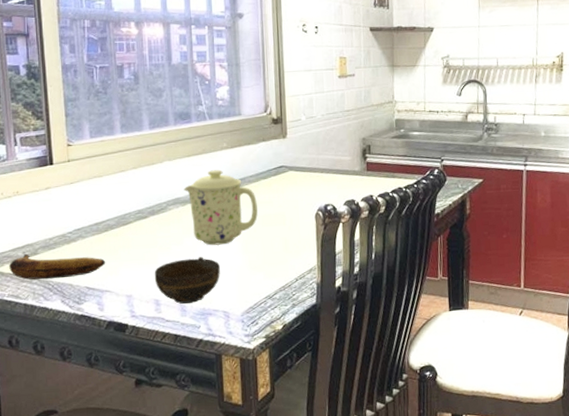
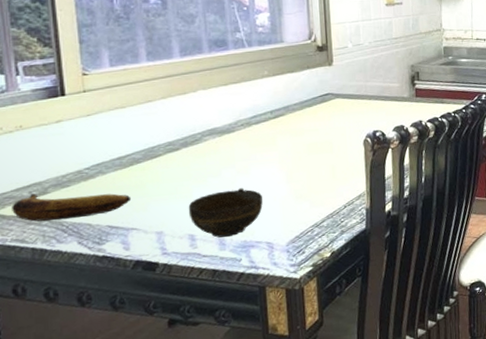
mug: present [183,170,258,246] -> none [220,98,303,176]

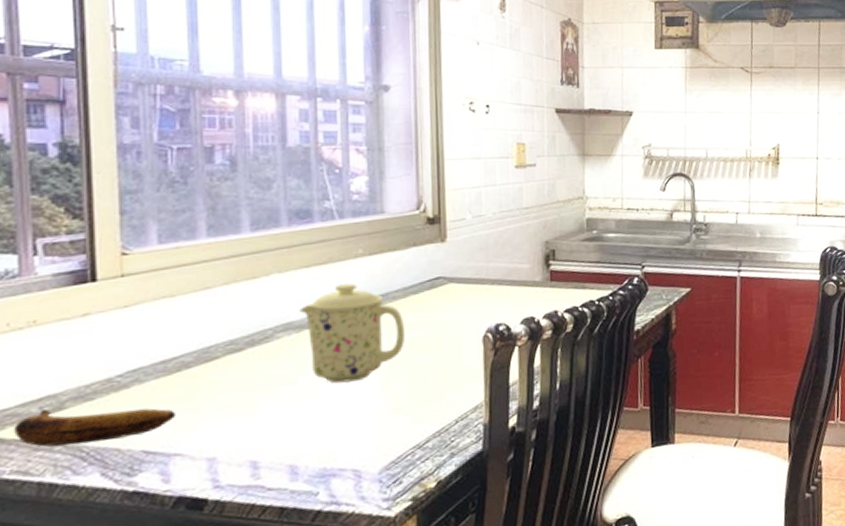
cup: present [188,188,263,238] -> none [251,399,350,465]
mug: none [220,98,303,176] -> present [299,283,405,384]

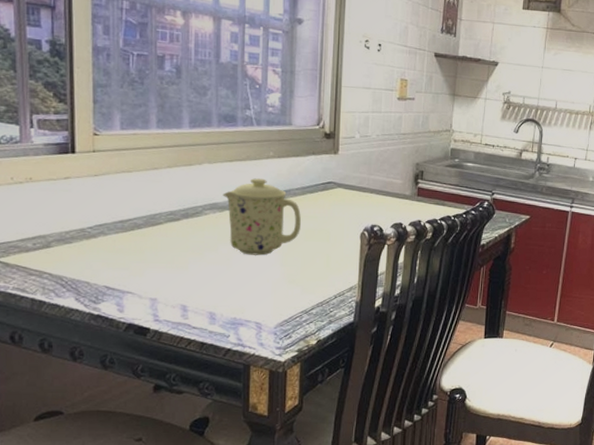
banana: present [14,408,177,447] -> none [16,246,130,275]

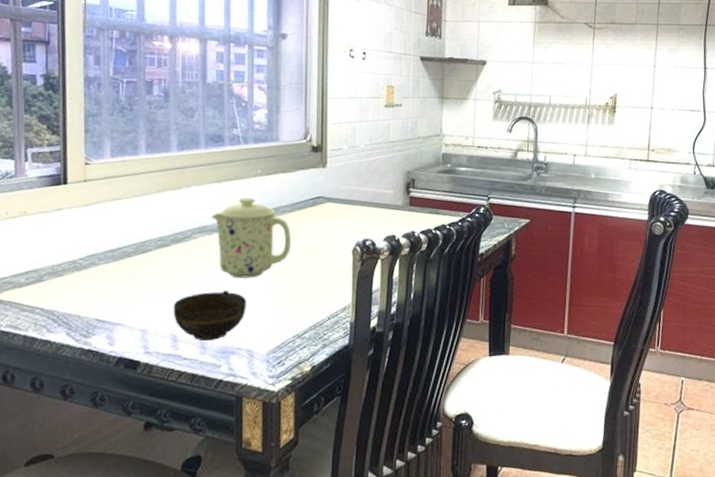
cup: none [183,265,256,312] -> present [173,290,246,340]

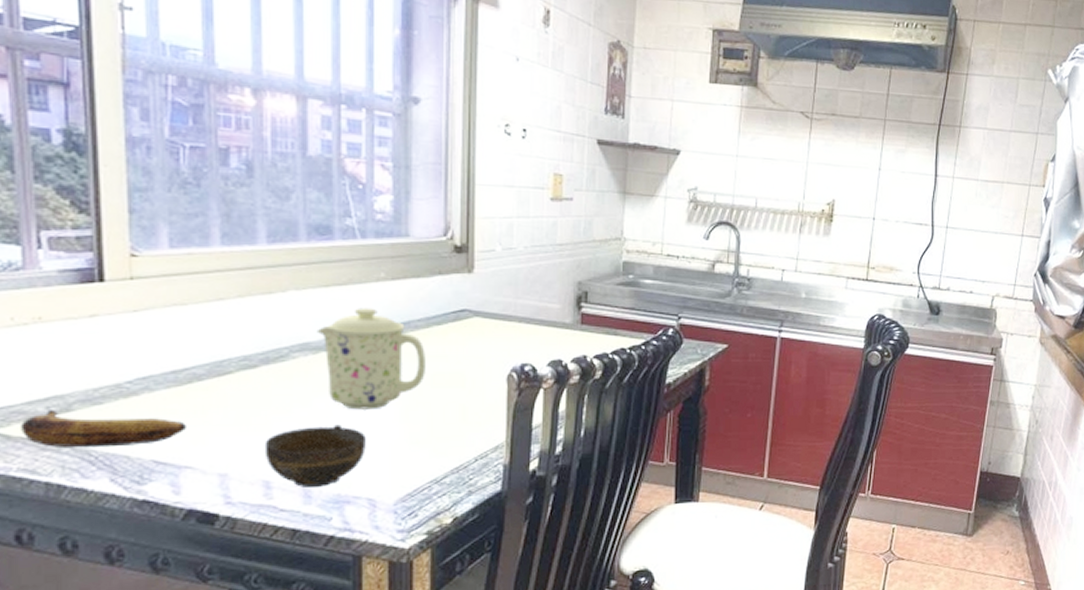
banana: none [9,281,120,310] -> present [21,410,188,449]

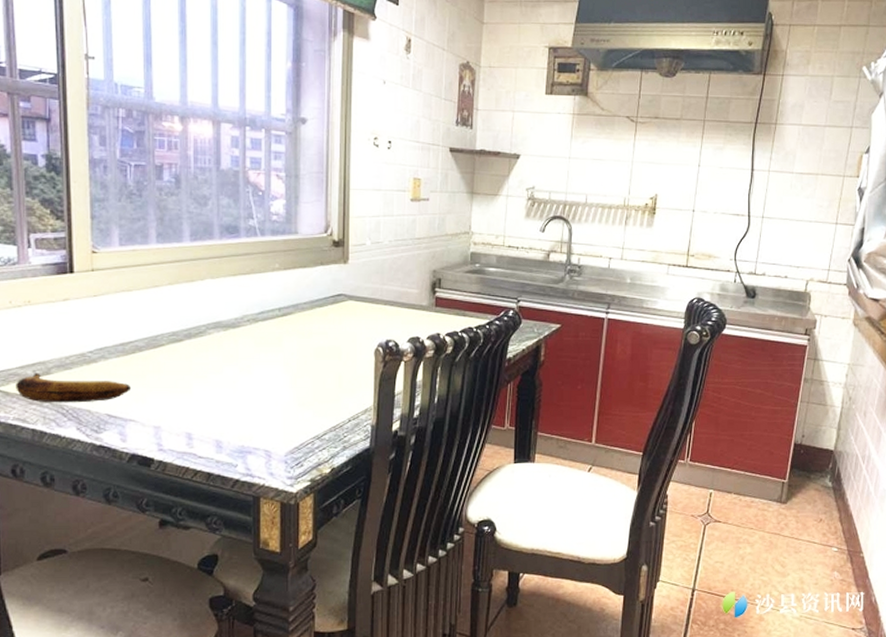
cup: present [264,424,366,487] -> none [187,389,263,439]
mug: present [316,308,425,410] -> none [226,293,310,377]

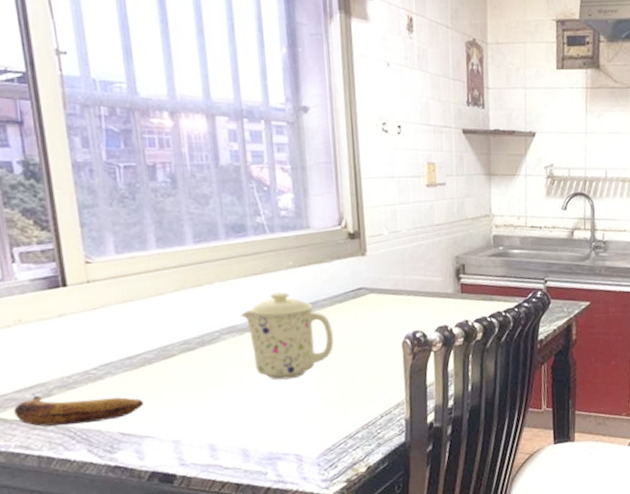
mug: none [226,293,310,377] -> present [240,292,334,380]

